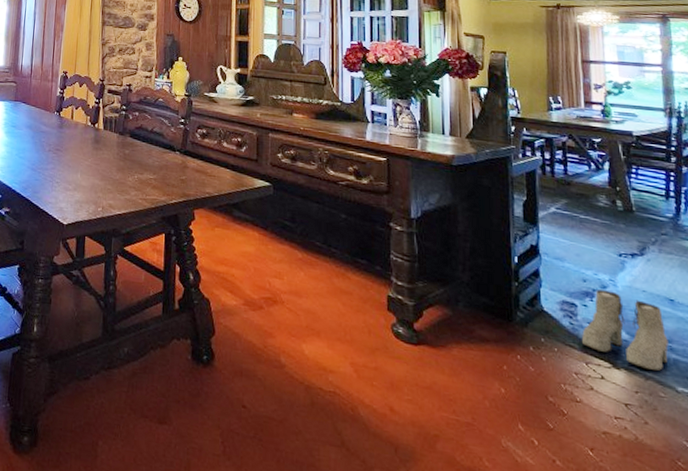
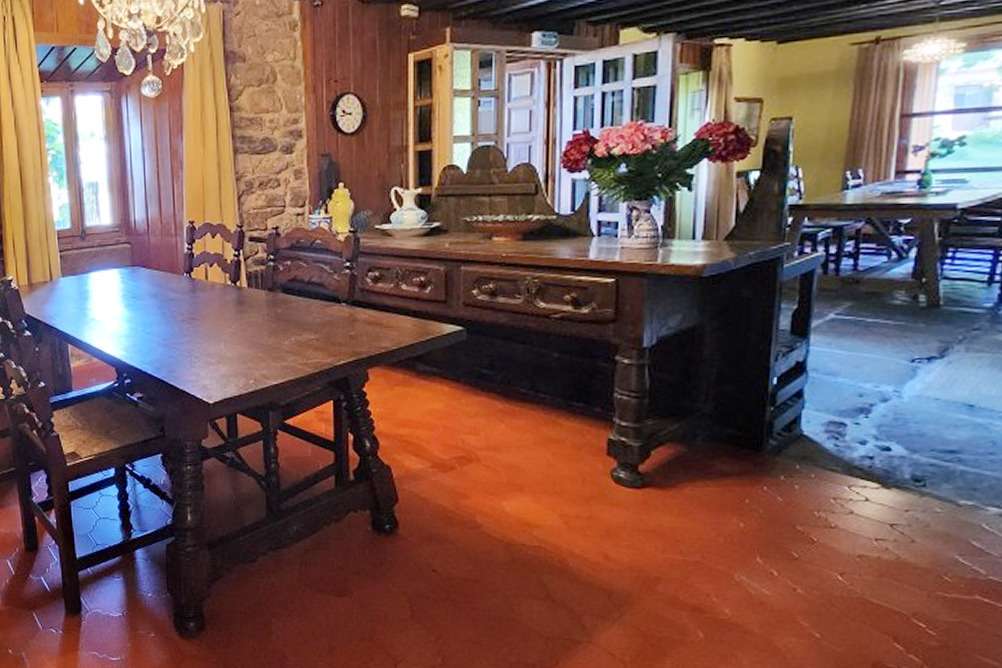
boots: present [581,289,669,372] -> none [846,404,958,487]

